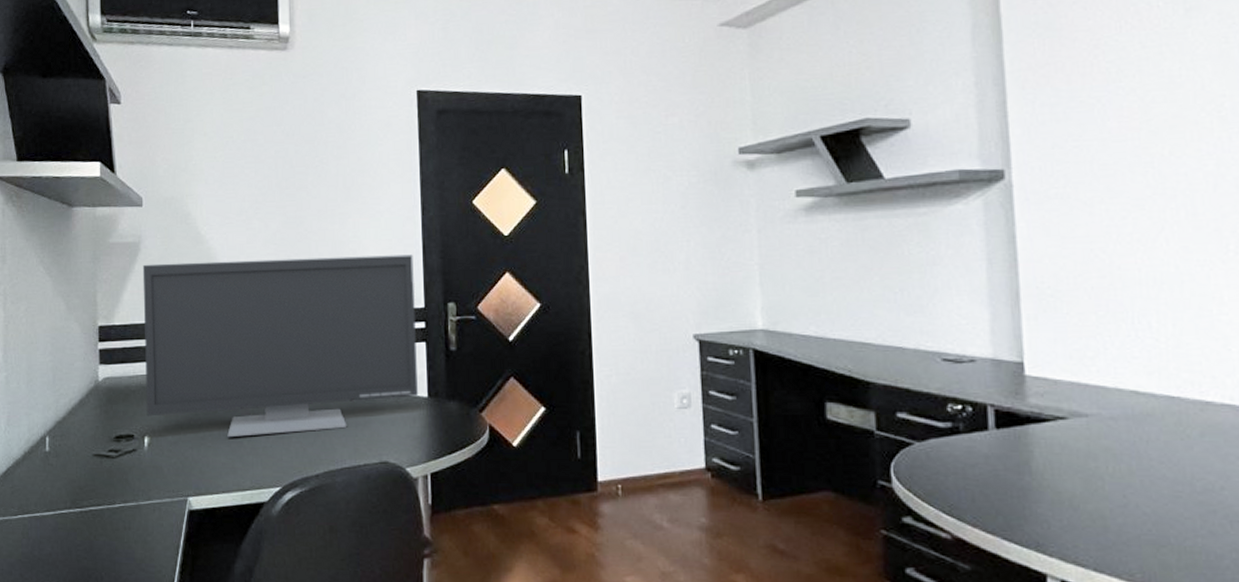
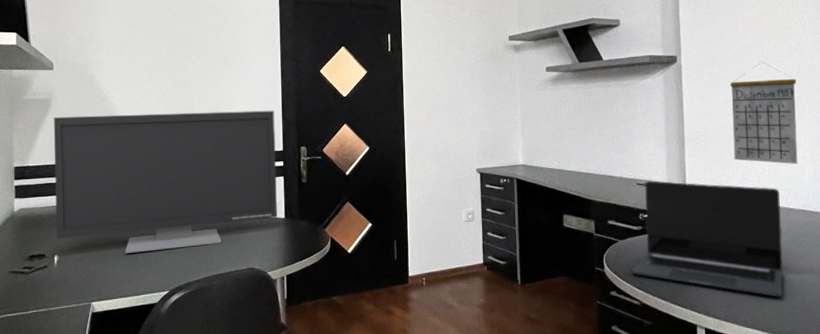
laptop: none [935,355,1197,539] -> present [631,181,783,297]
calendar: none [1095,175,1219,333] -> present [730,61,798,164]

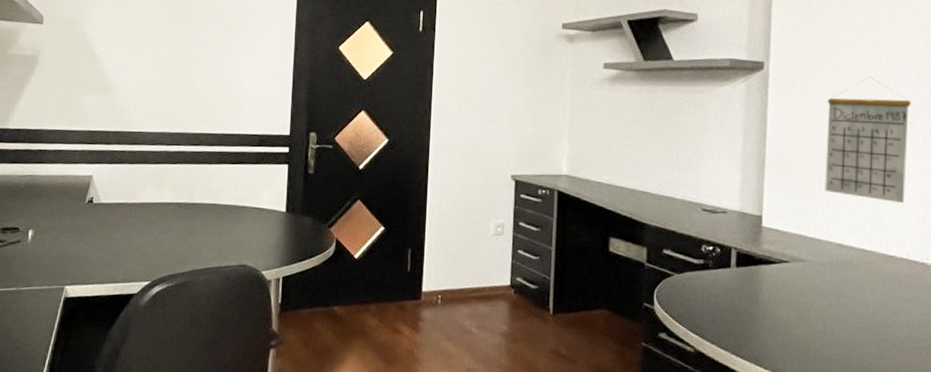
monitor: present [53,110,277,253] -> none [32,76,284,236]
laptop: present [631,181,783,297] -> none [686,207,878,361]

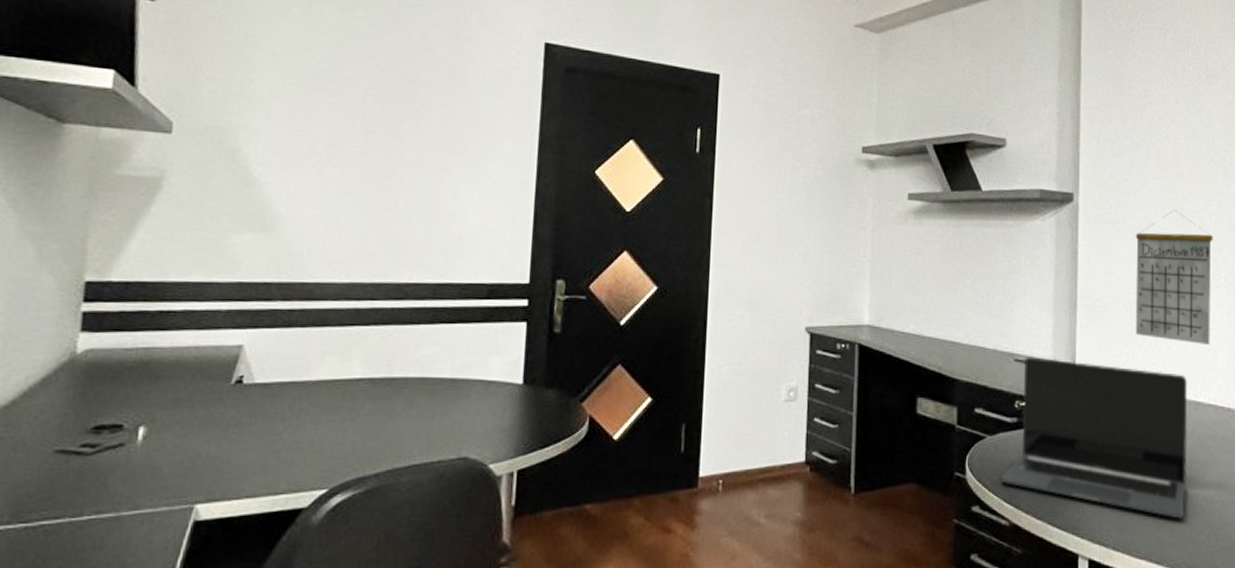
laptop: none [686,207,878,361] -> present [1000,357,1188,519]

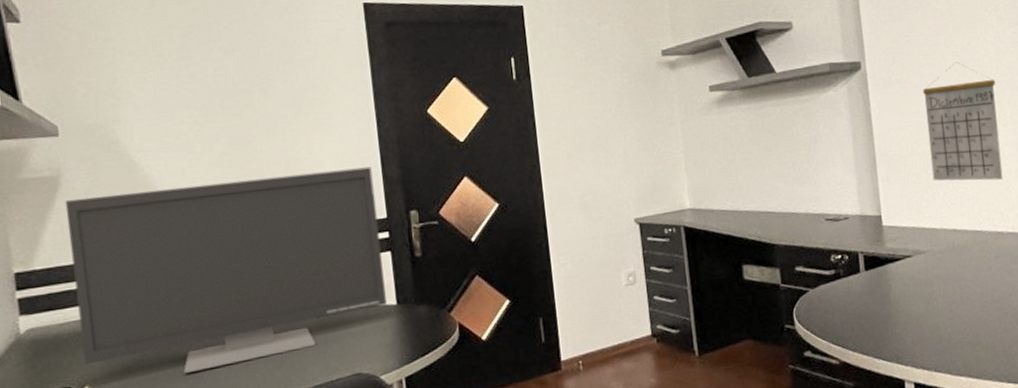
monitor: none [146,206,522,428] -> present [65,166,387,373]
laptop: present [1000,357,1188,519] -> none [825,209,996,337]

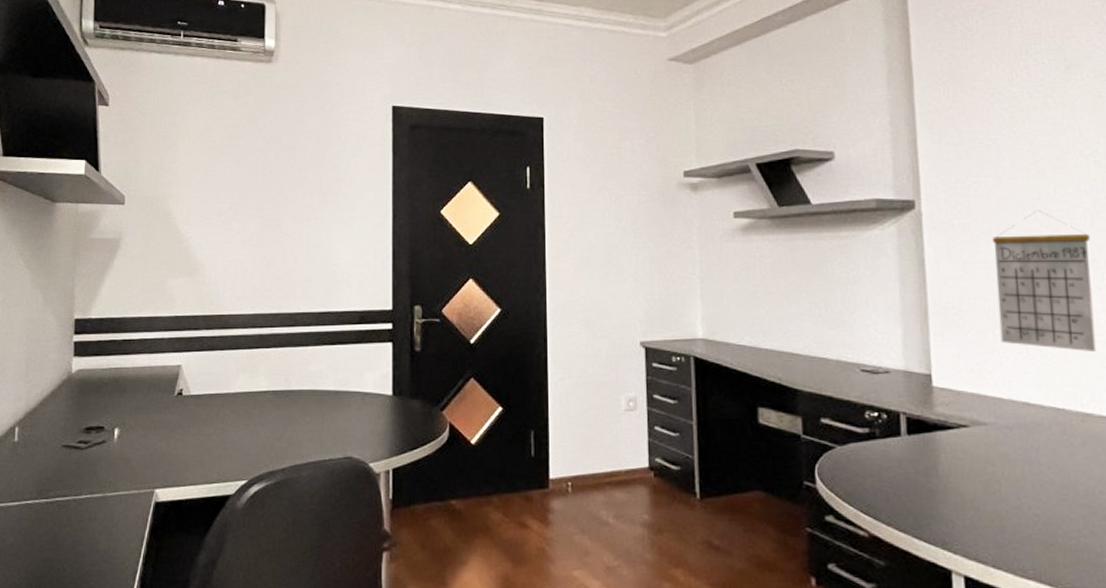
monitor: present [65,166,387,373] -> none [118,259,383,430]

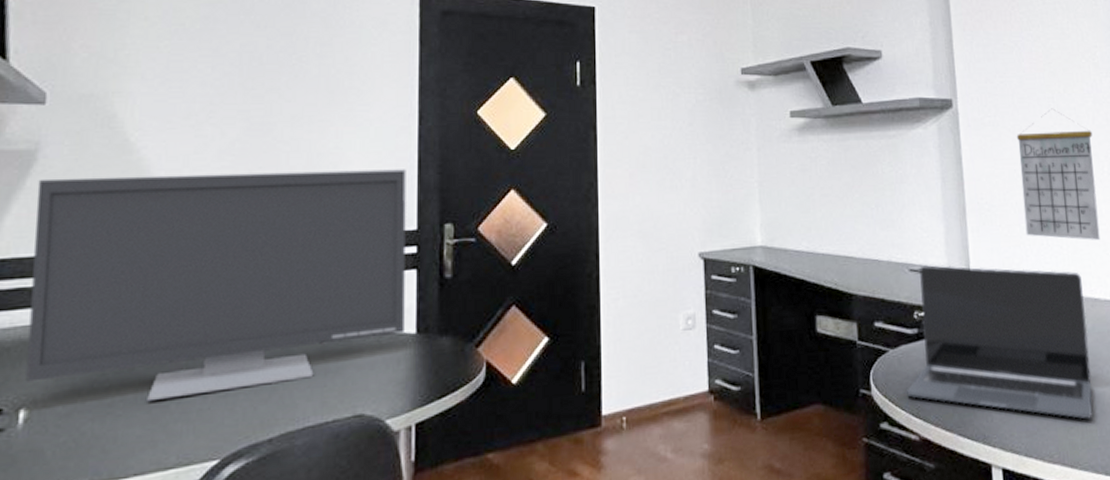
monitor: none [118,259,383,430] -> present [25,169,406,400]
laptop: none [854,367,1080,539] -> present [905,265,1093,419]

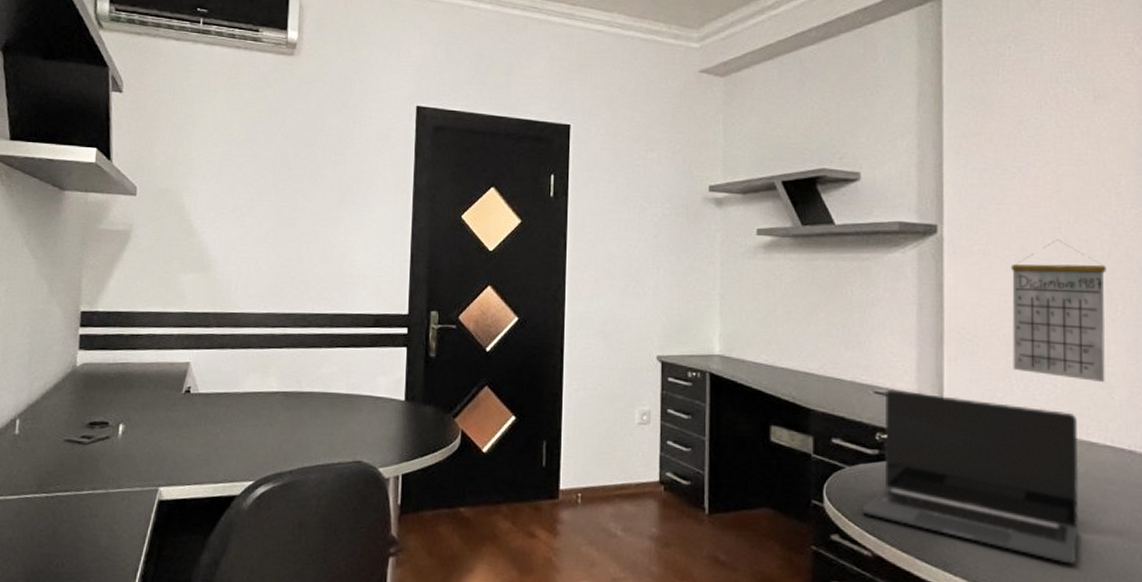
monitor: present [25,169,406,400] -> none [123,253,401,430]

